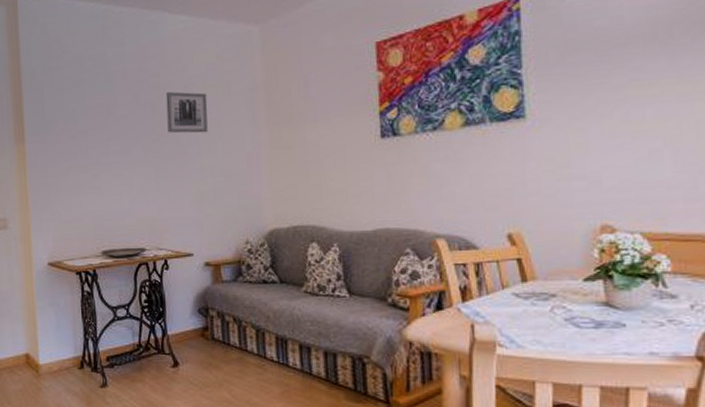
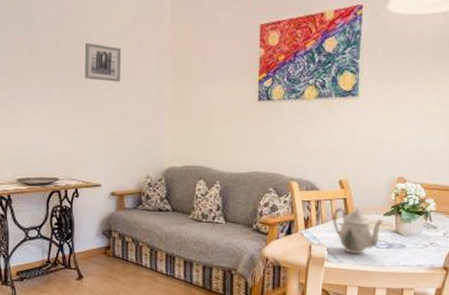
teapot: none [502,269,586,337] -> present [332,207,384,255]

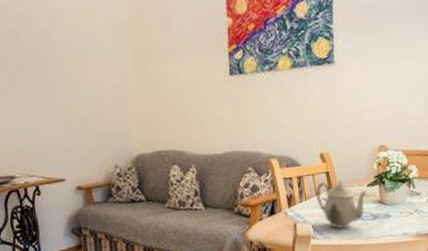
wall art: present [85,43,122,82] -> none [30,21,76,64]

